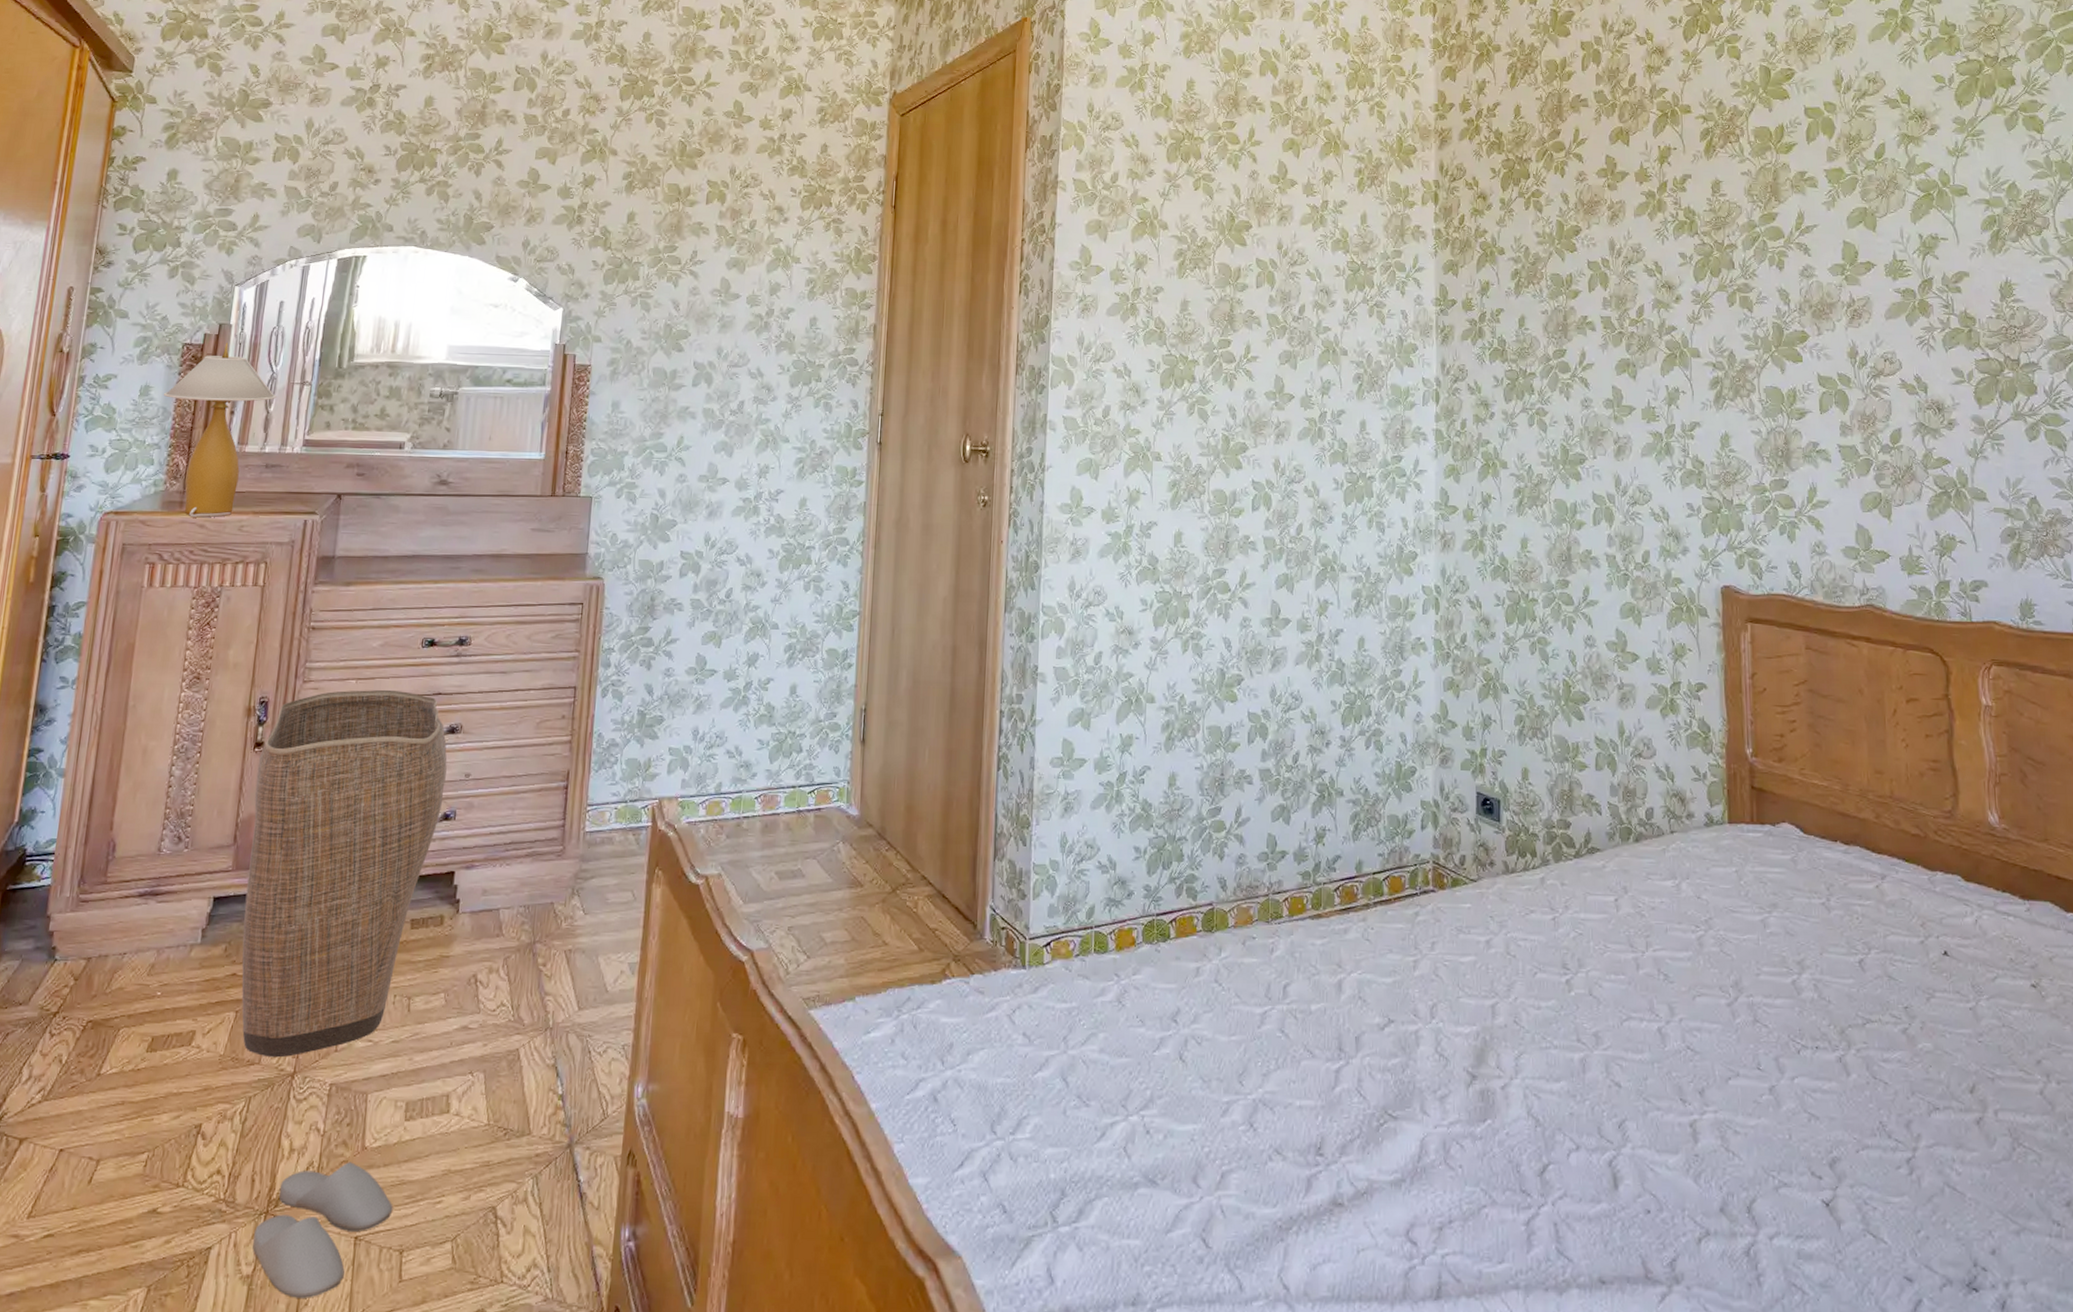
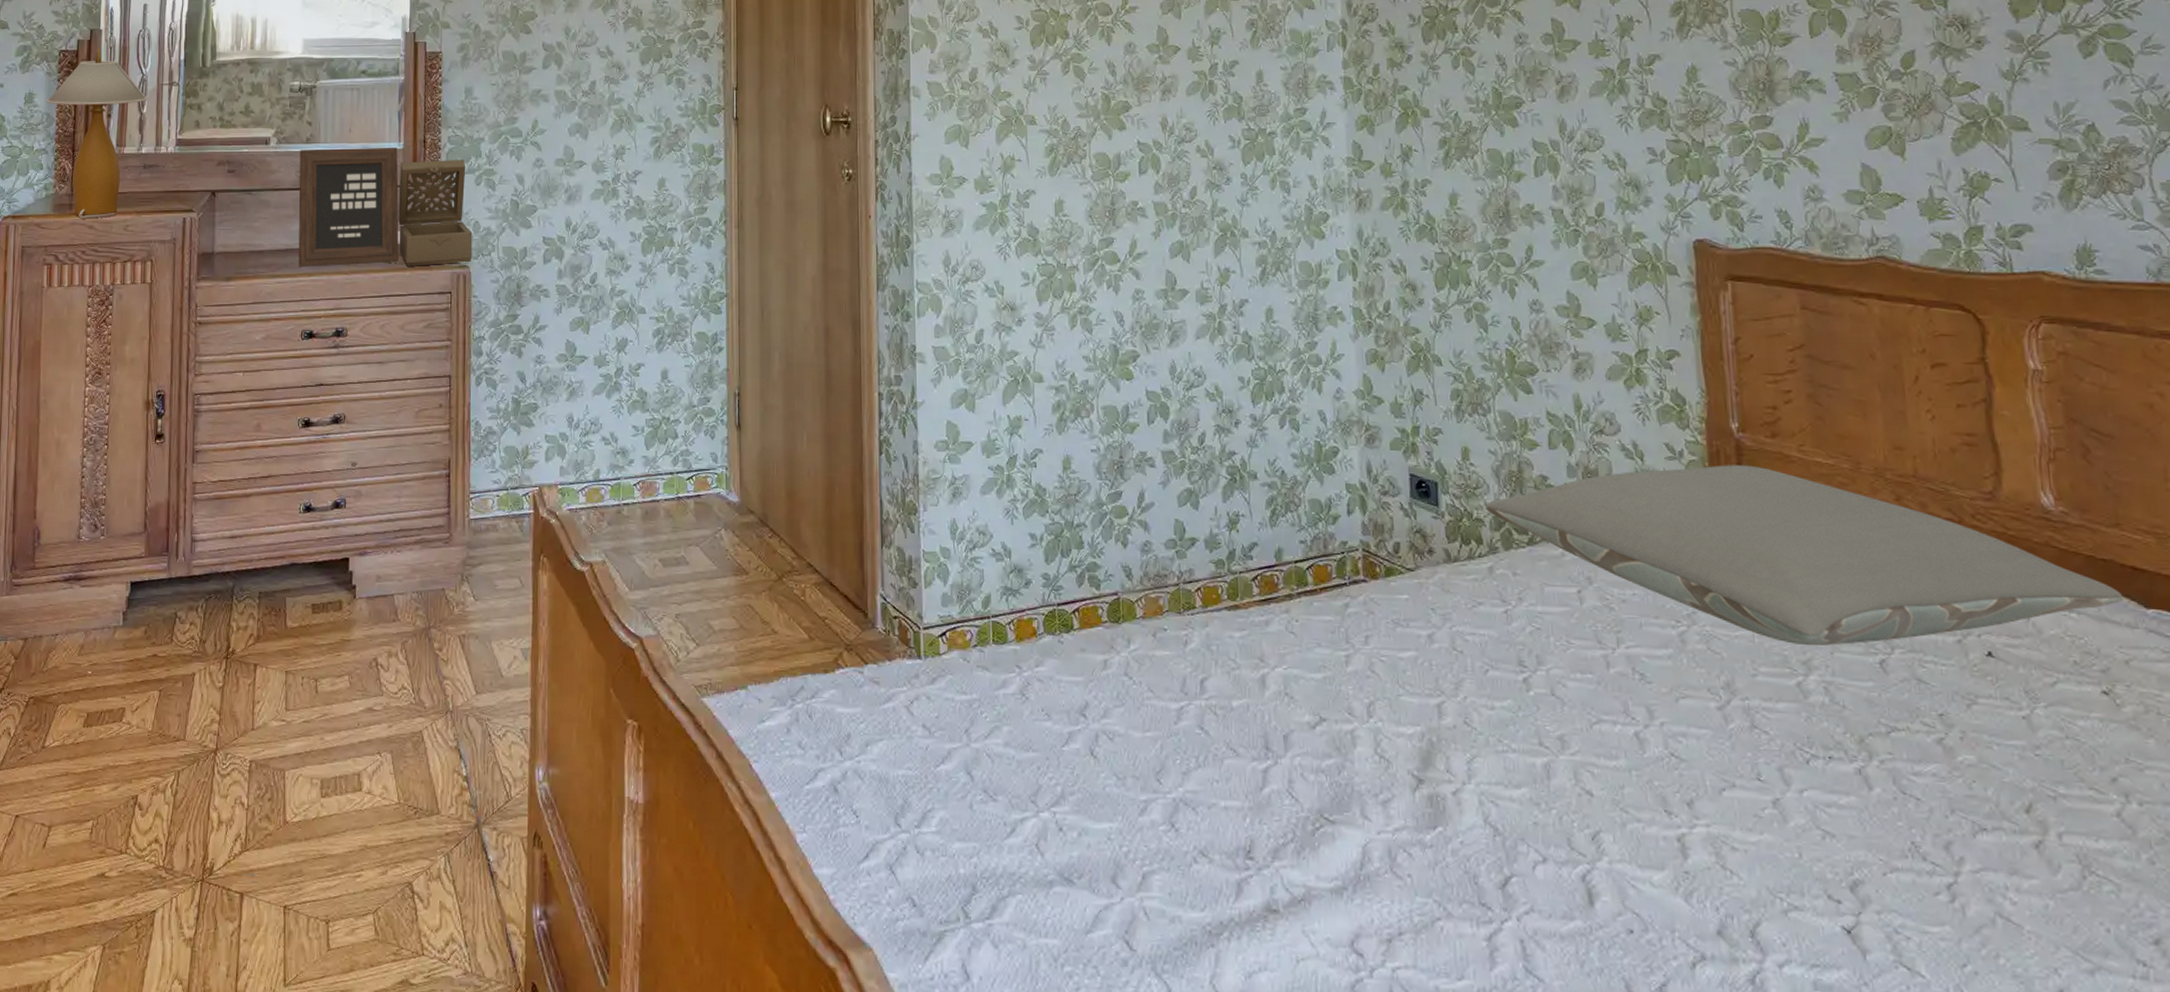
laundry basket: present [241,690,448,1058] -> none [159,382,334,735]
slippers: present [253,1162,393,1298] -> none [192,835,317,962]
picture frame: none [424,455,539,575] -> present [298,148,399,267]
jewelry box: none [532,471,609,578] -> present [398,160,473,268]
pillow: none [1540,786,2049,948] -> present [1485,465,2124,647]

